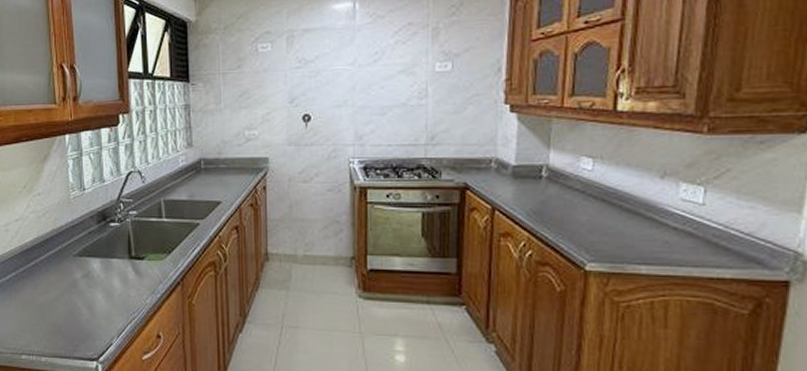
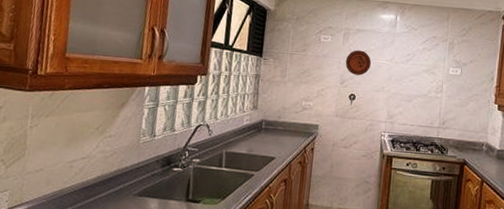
decorative plate: none [292,56,327,90] -> present [345,50,372,76]

